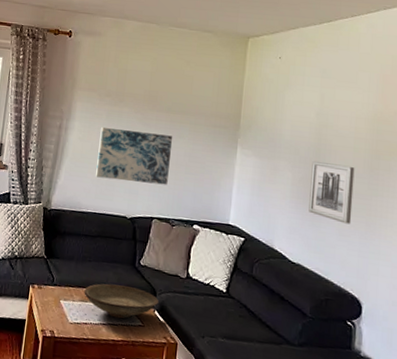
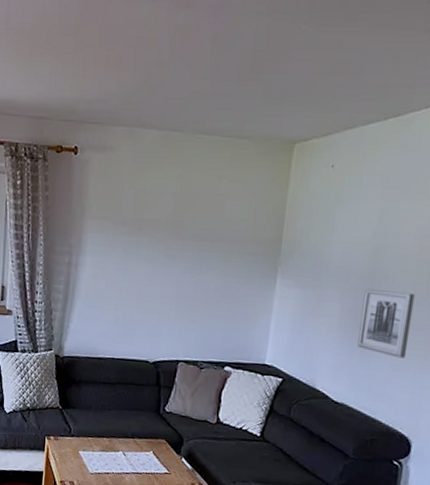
decorative bowl: present [84,283,159,319] -> none [104,432,186,467]
wall art: present [96,127,173,186] -> none [113,261,201,325]

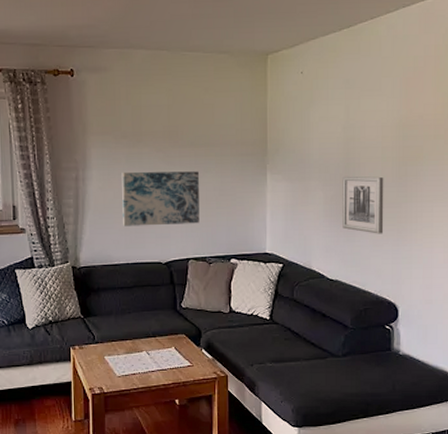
wall art: none [113,261,201,325] -> present [122,171,200,226]

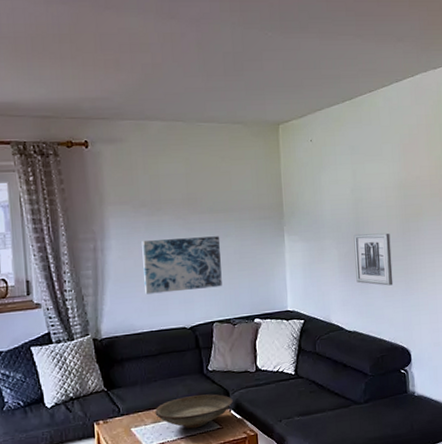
decorative bowl: none [128,331,205,363] -> present [155,394,233,429]

